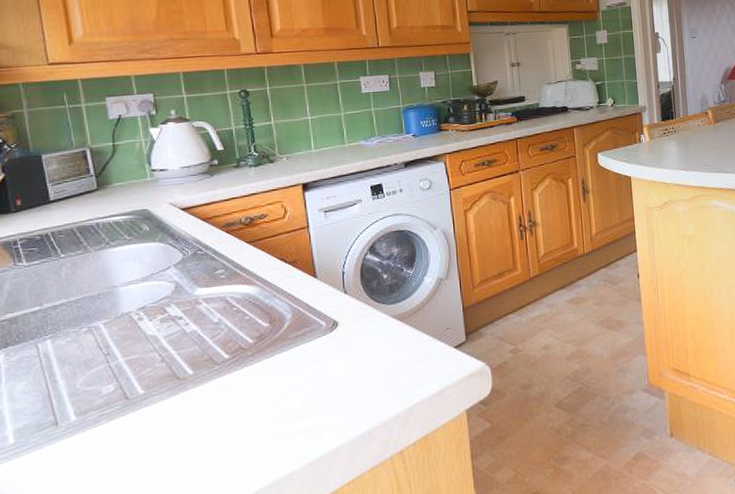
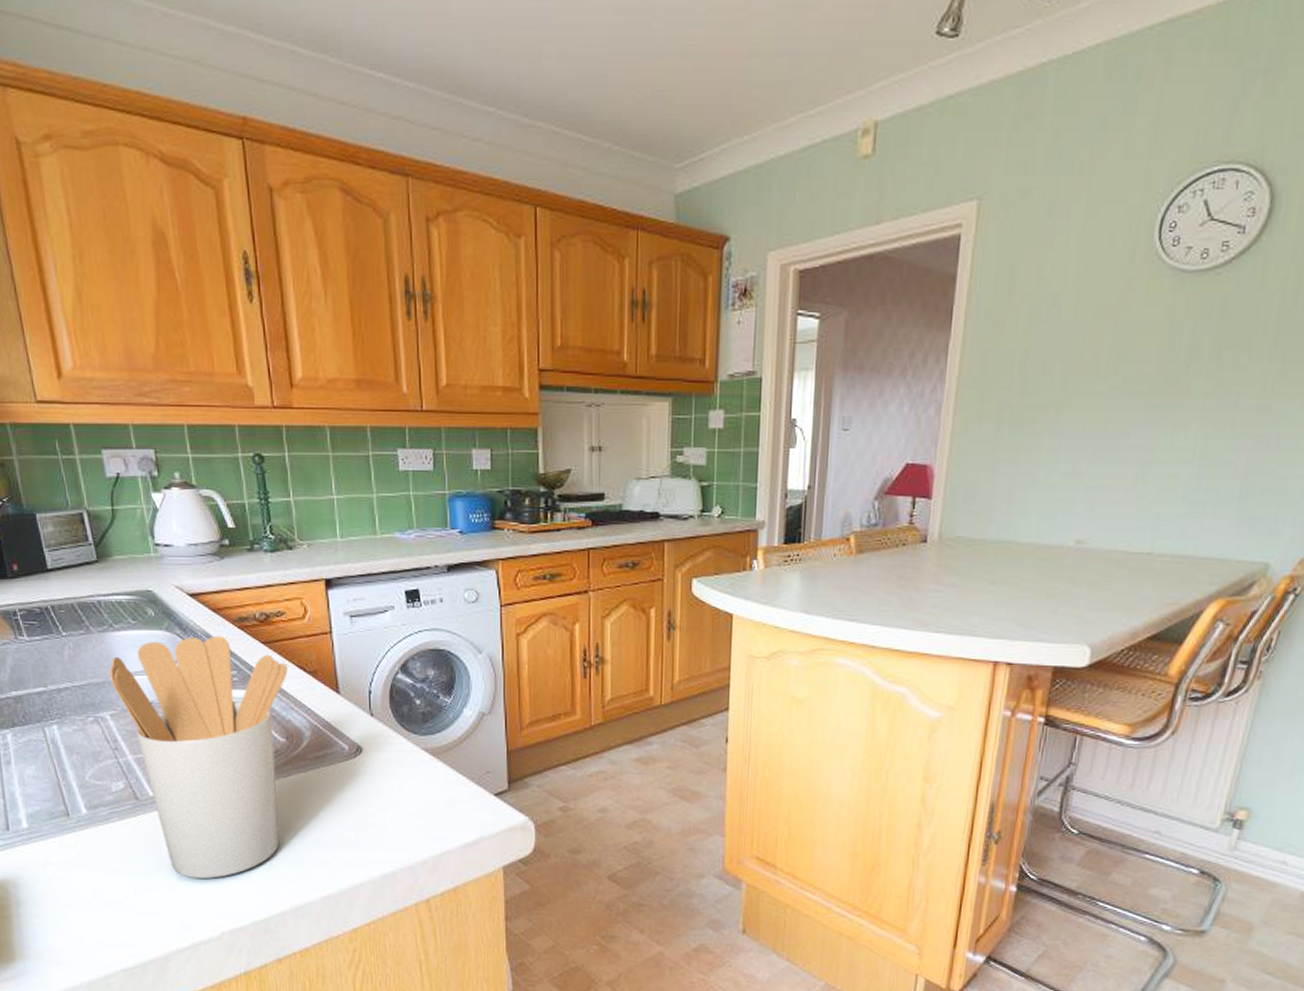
utensil holder: none [105,241,270,467] -> present [109,636,288,879]

